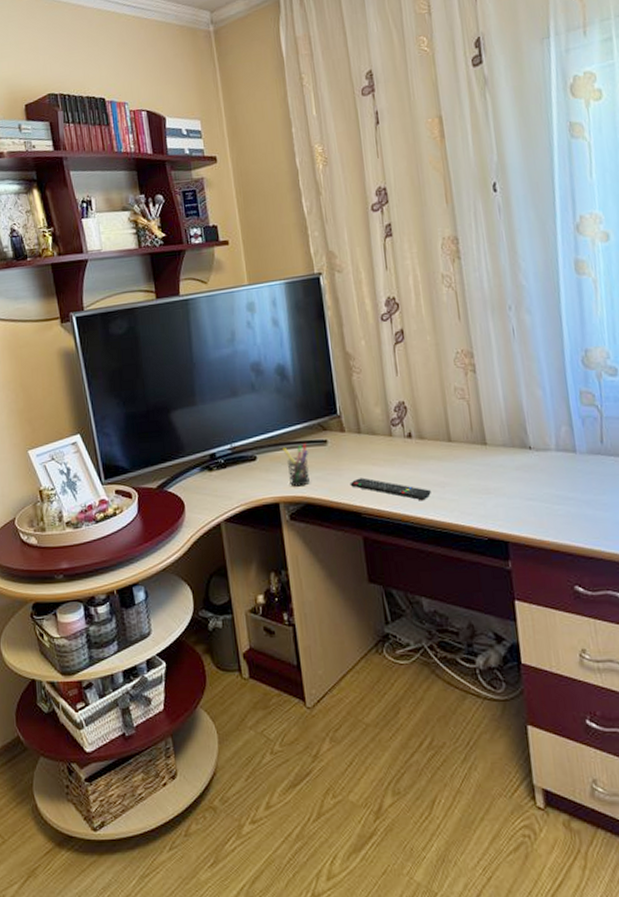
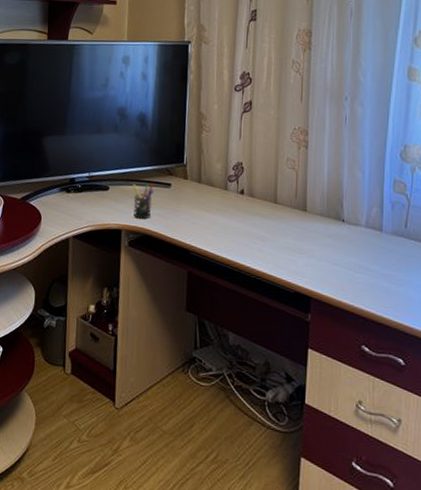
remote control: present [349,477,431,501] -> none [184,220,252,250]

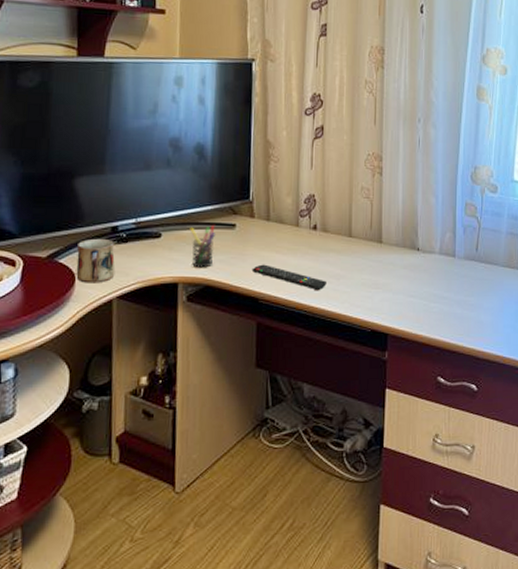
mug: none [42,186,72,224] -> present [76,238,116,283]
remote control: none [184,220,252,250] -> present [251,264,327,291]

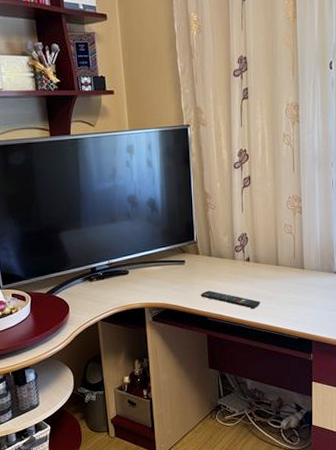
mug: present [76,238,116,283] -> none [68,277,98,311]
pen holder: present [189,226,215,268] -> none [150,263,170,296]

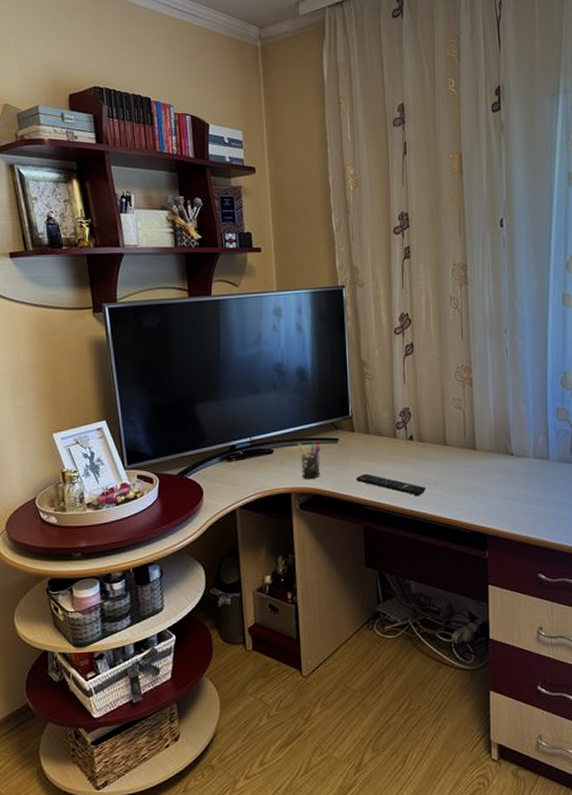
pen holder: none [150,263,170,296] -> present [297,441,321,479]

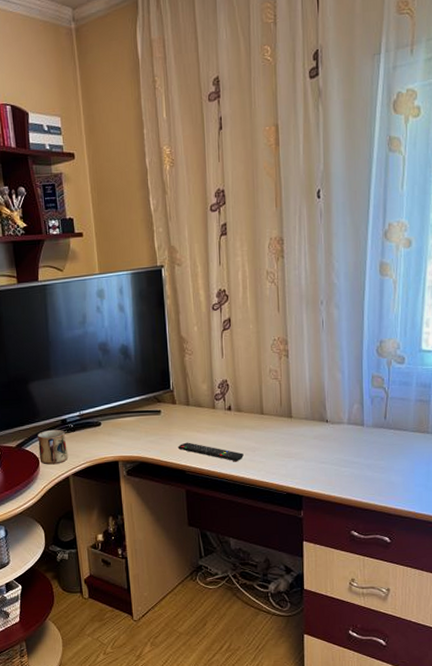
mug: none [203,456,236,496] -> present [38,429,69,465]
pen holder: present [297,441,321,479] -> none [123,413,145,448]

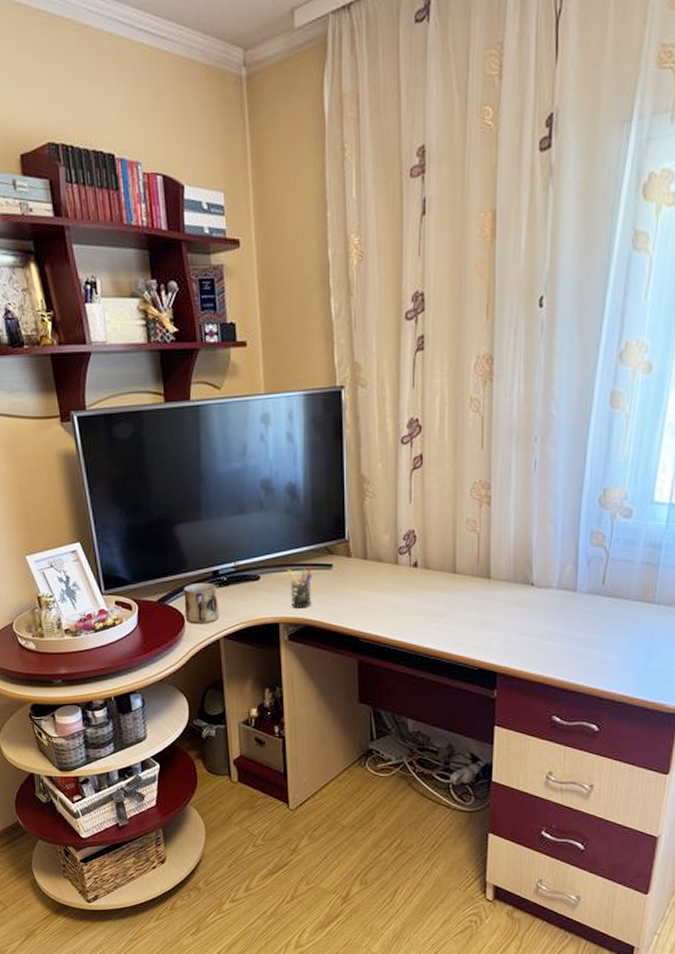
pen holder: none [123,413,145,448] -> present [287,566,312,608]
remote control: present [177,442,244,462] -> none [350,603,429,629]

